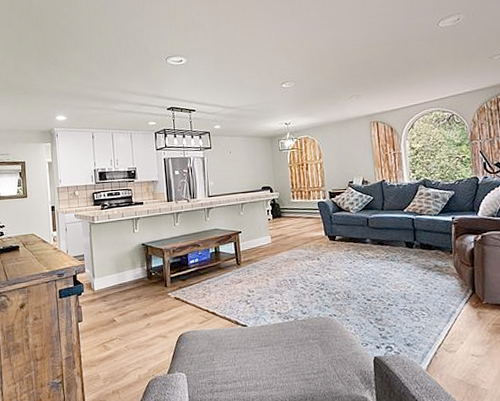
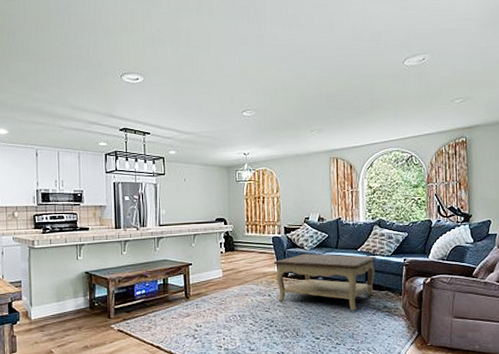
coffee table: none [321,216,424,271] -> present [274,253,376,310]

